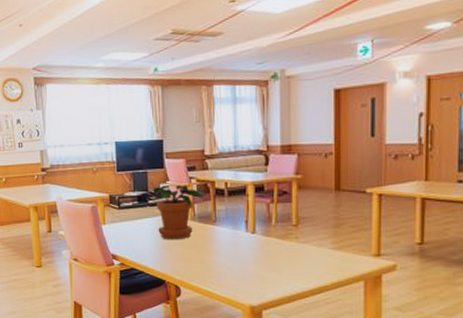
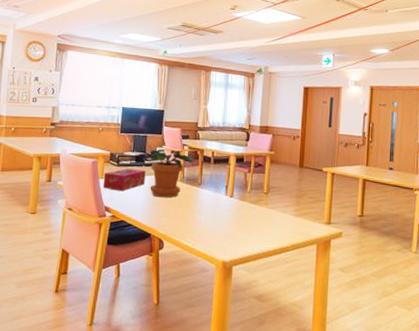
tissue box: none [105,211,152,237] -> present [102,168,146,191]

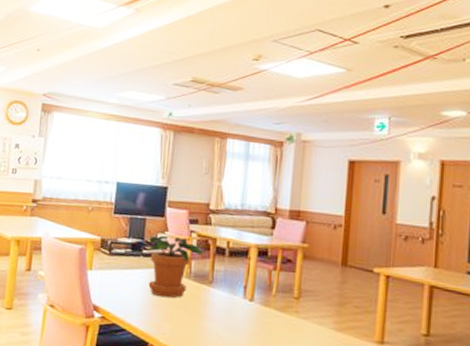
tissue box: present [102,168,146,191] -> none [91,258,144,287]

